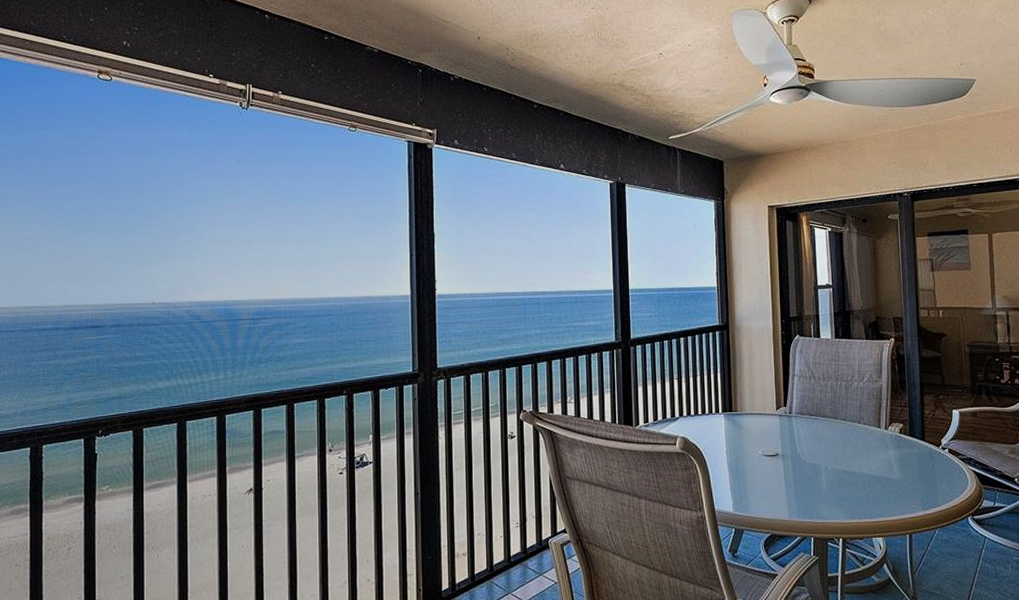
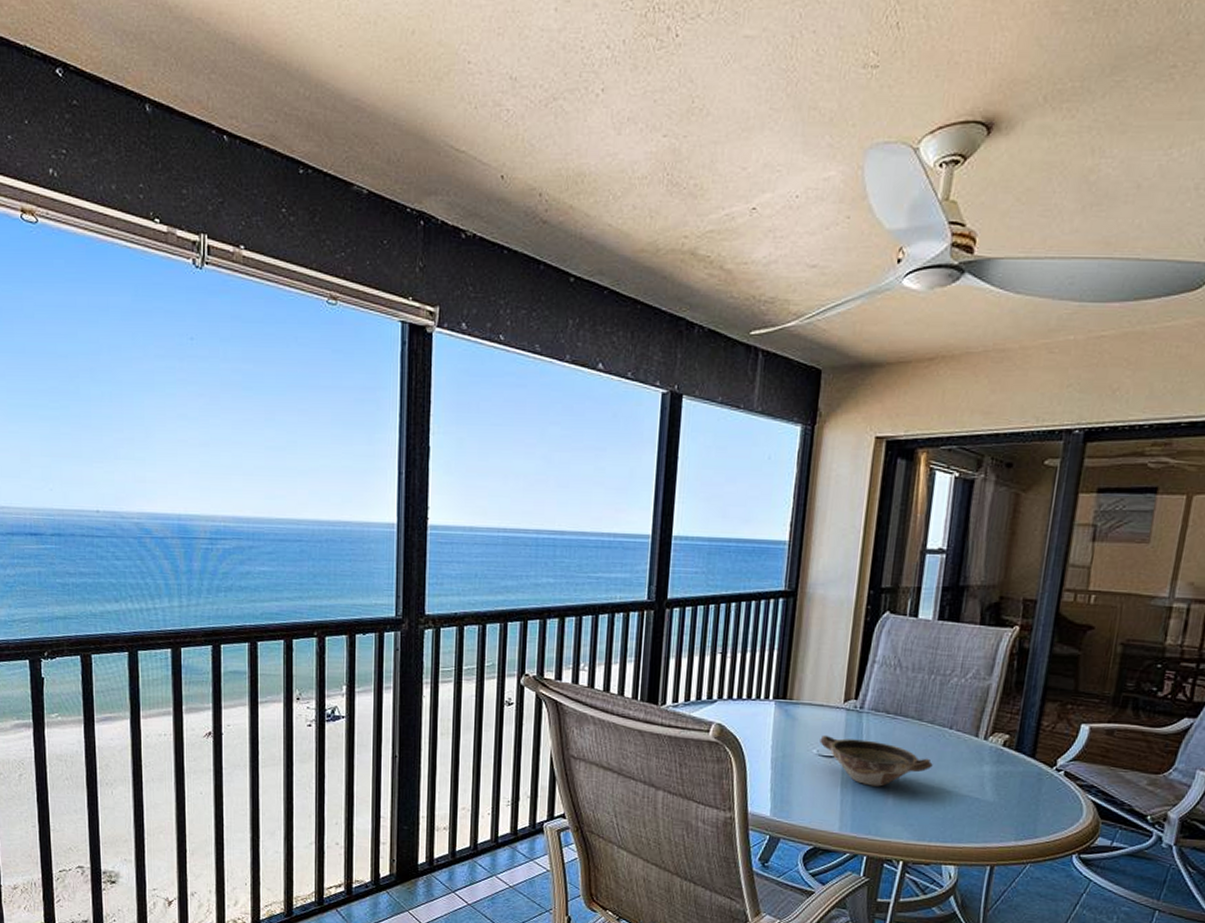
bowl: none [763,438,851,477] -> present [820,734,933,787]

